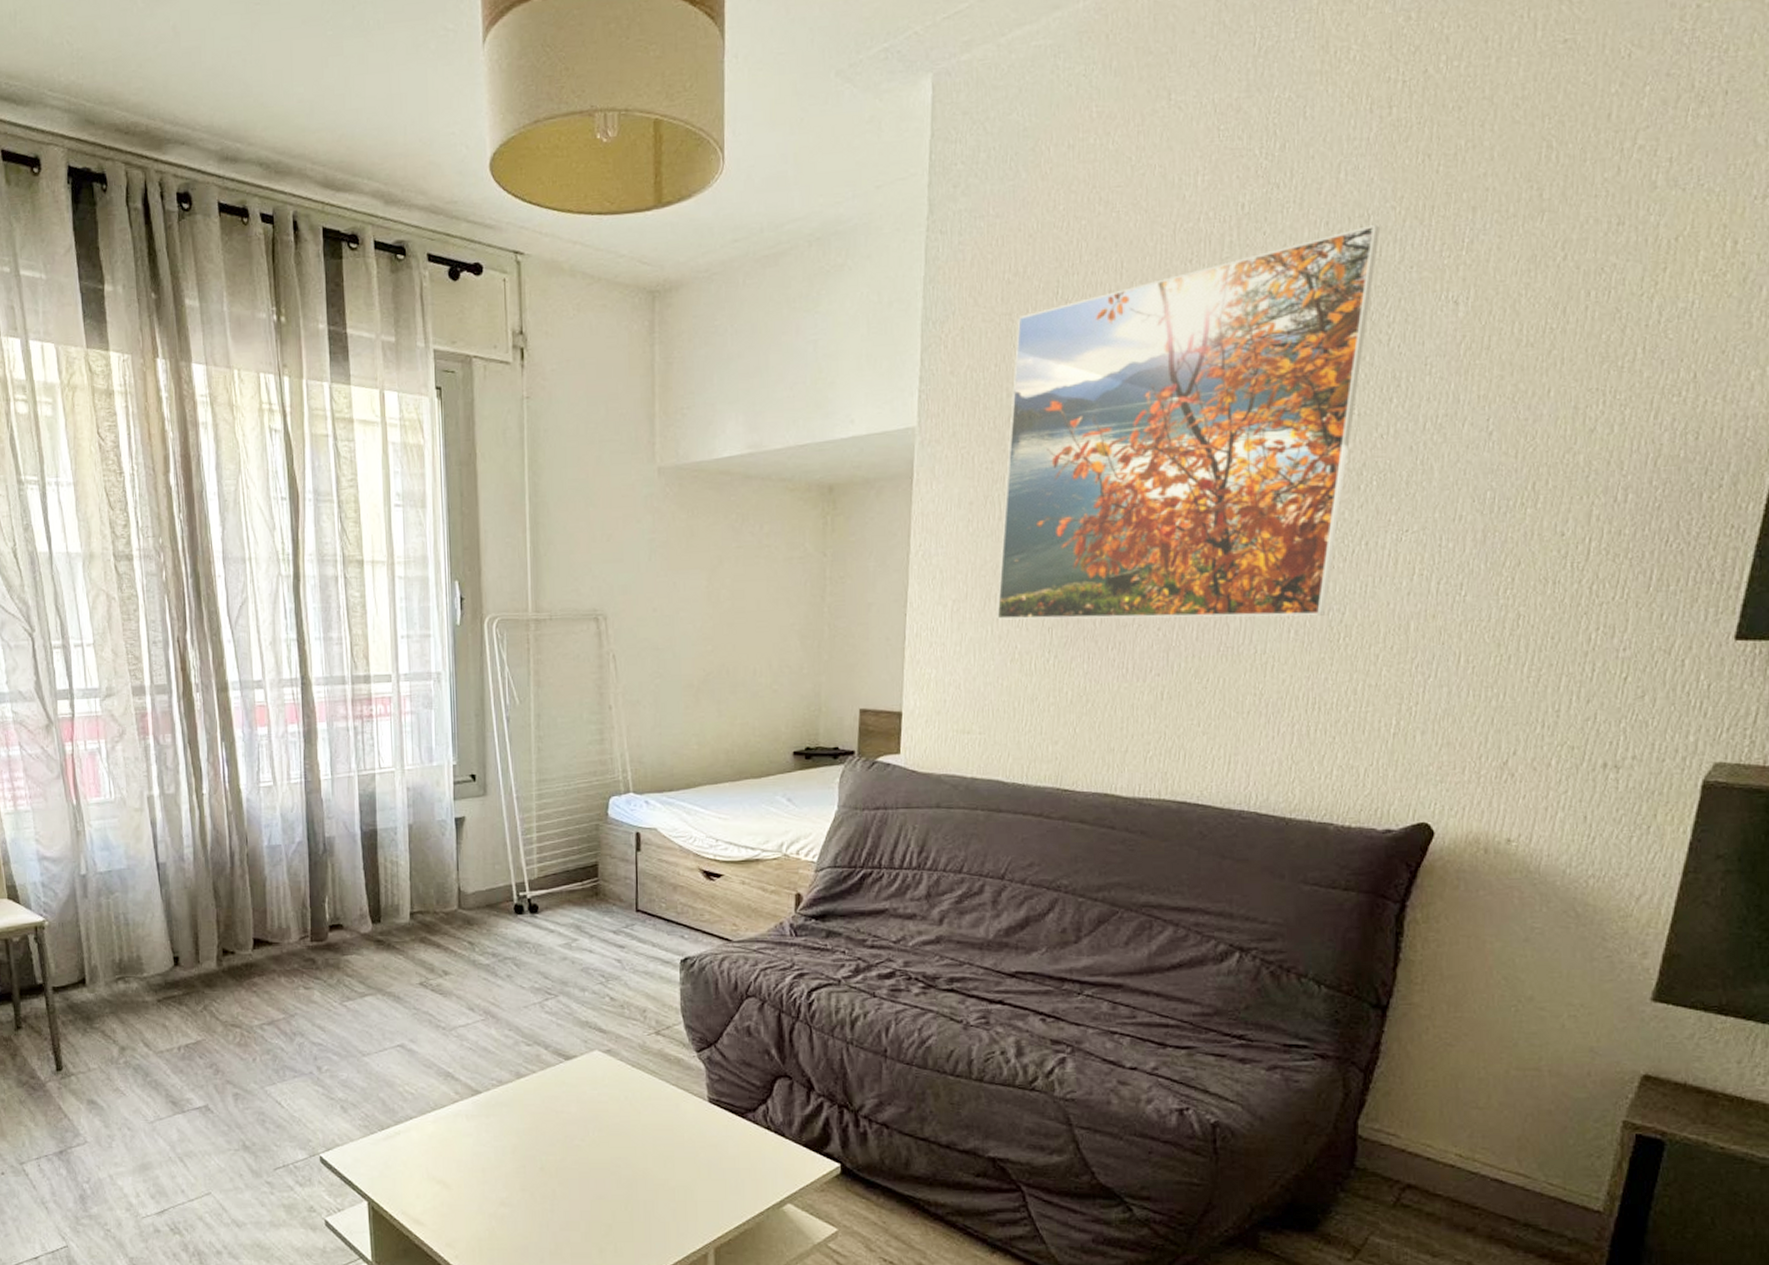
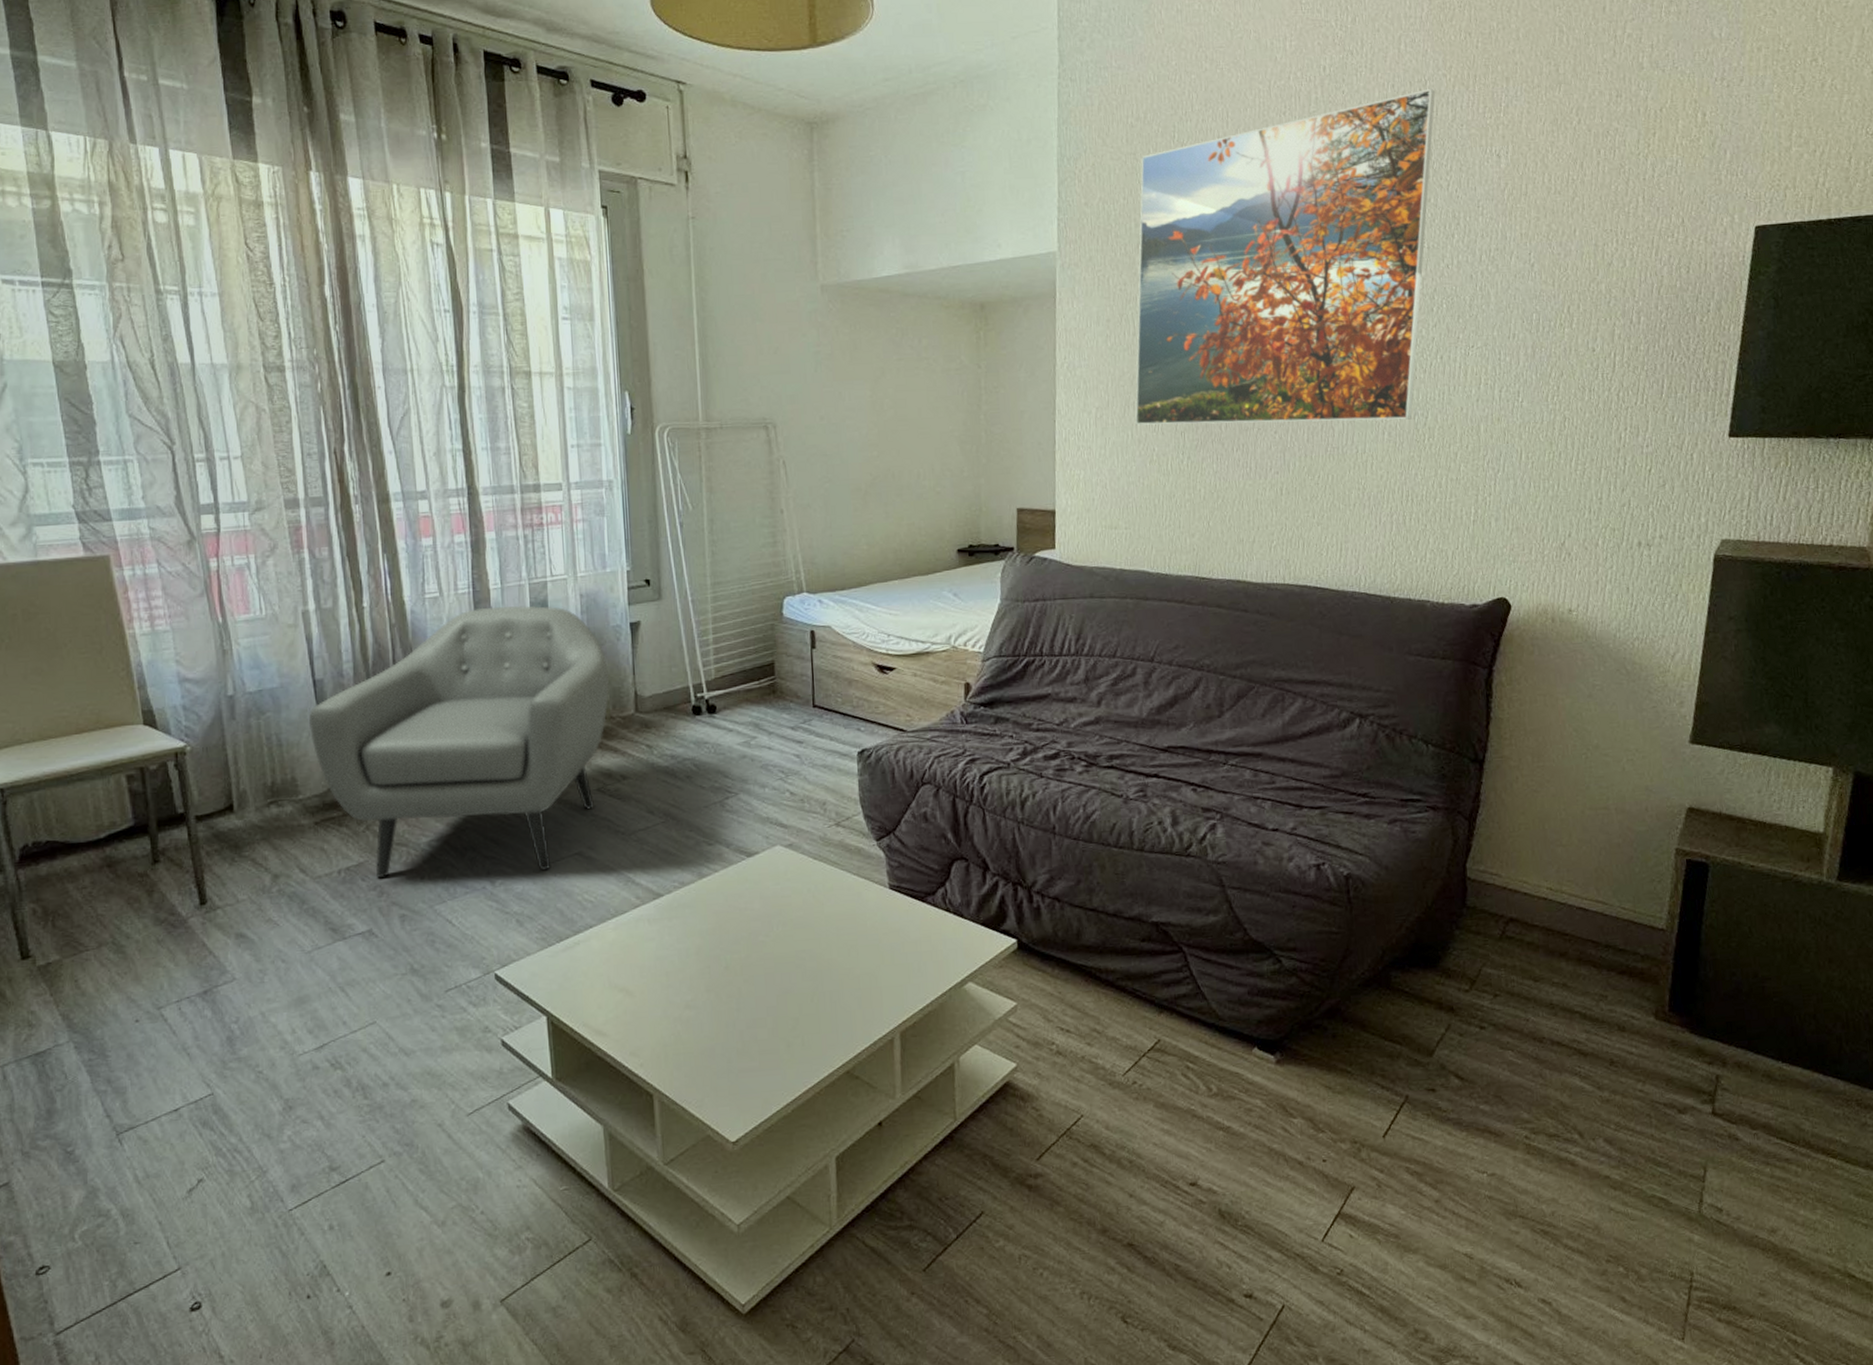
armchair: none [153,797,434,1060] -> present [309,605,610,879]

